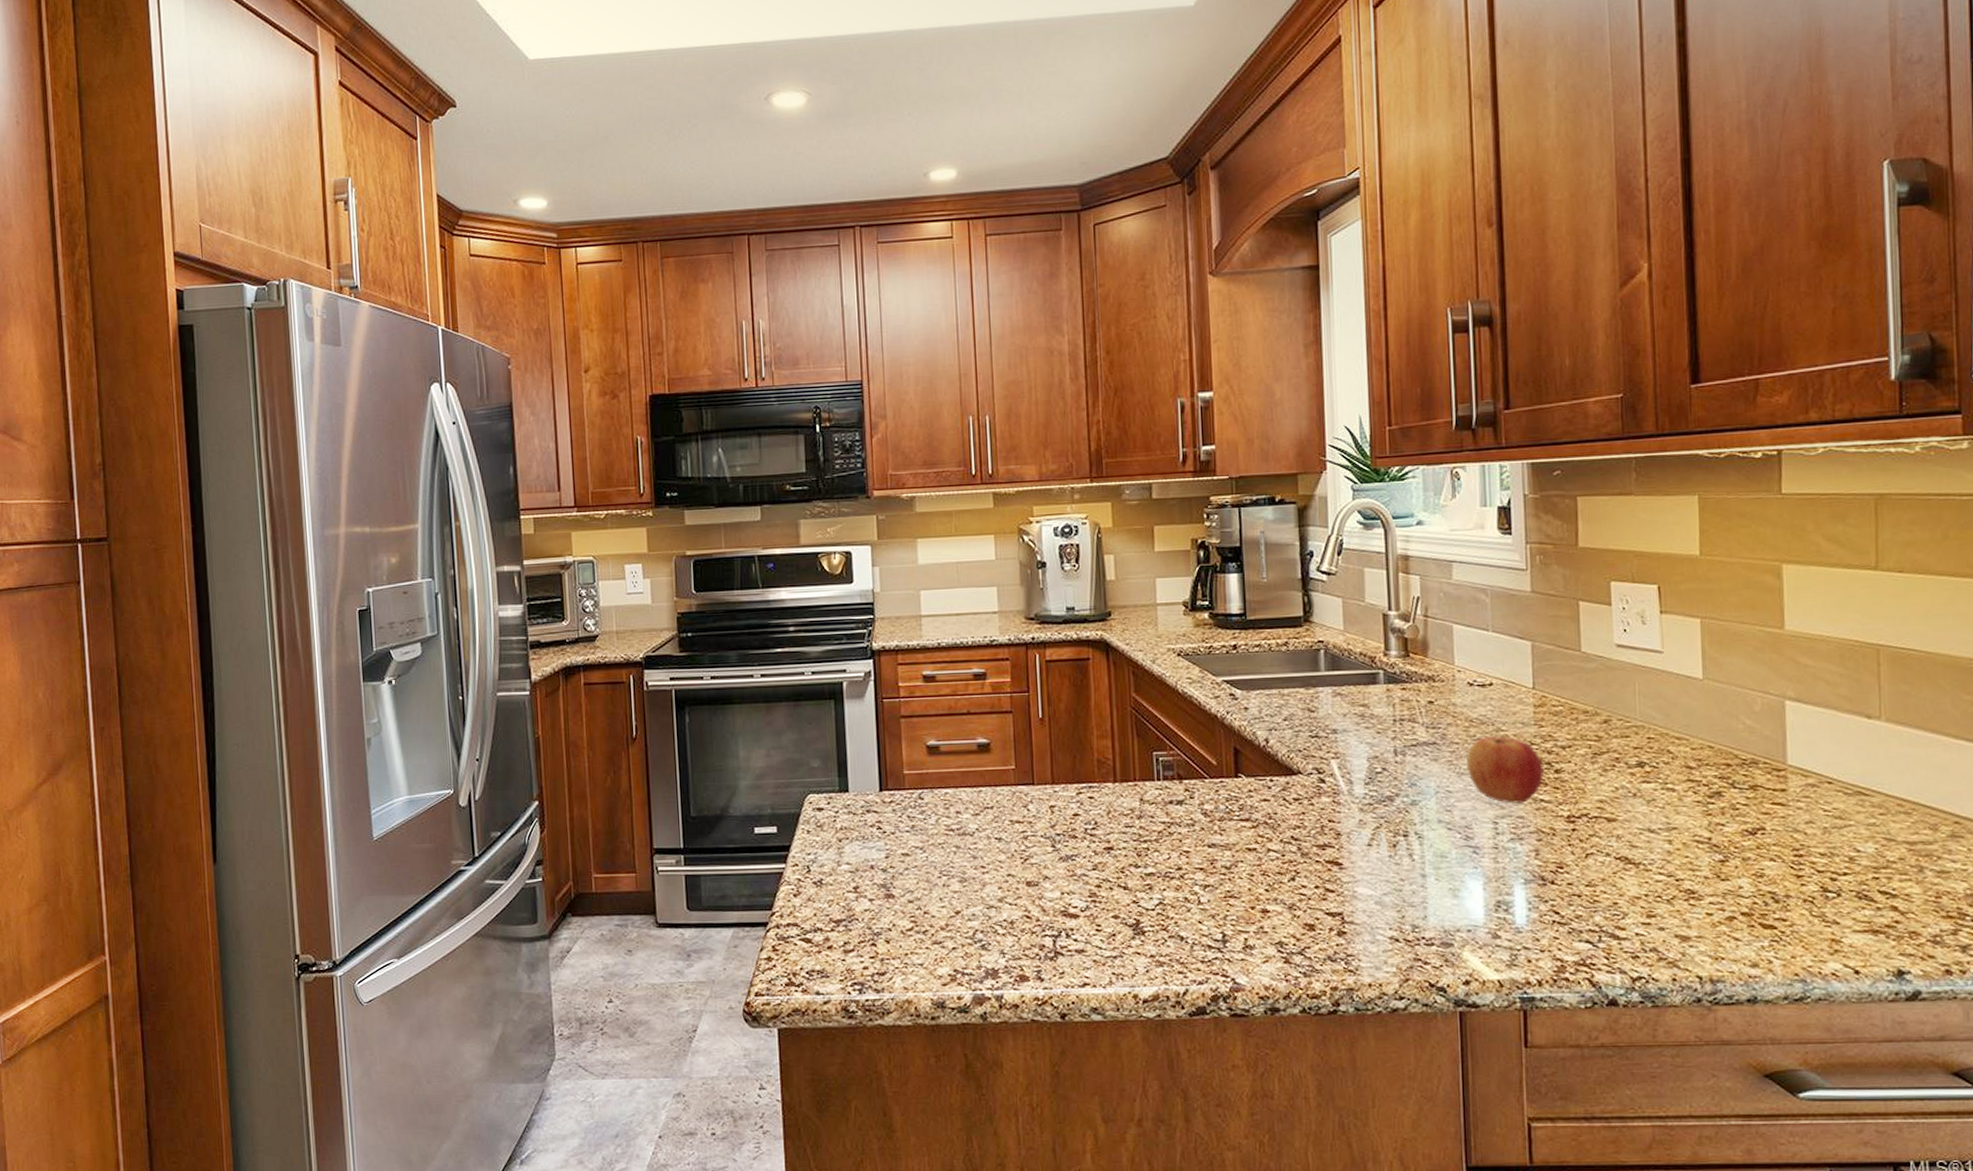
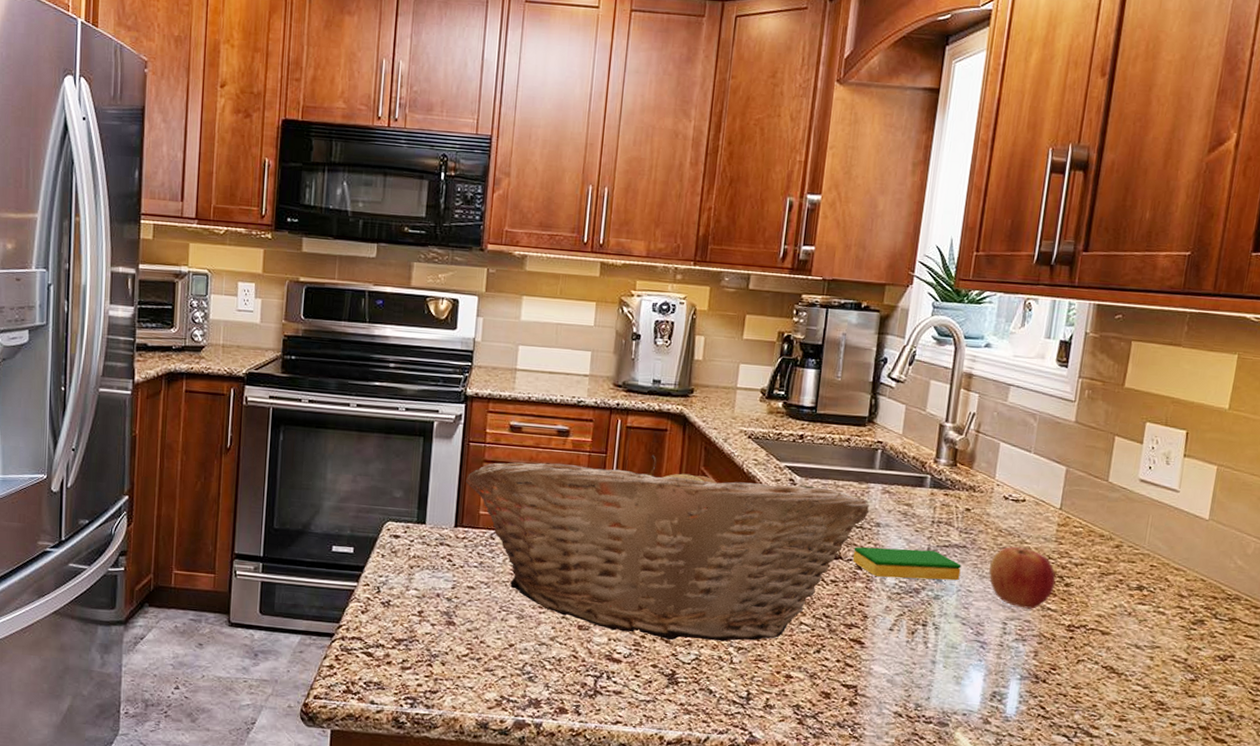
fruit basket: none [885,687,1322,886] -> present [466,455,869,642]
dish sponge: none [1312,751,1436,788] -> present [852,547,962,581]

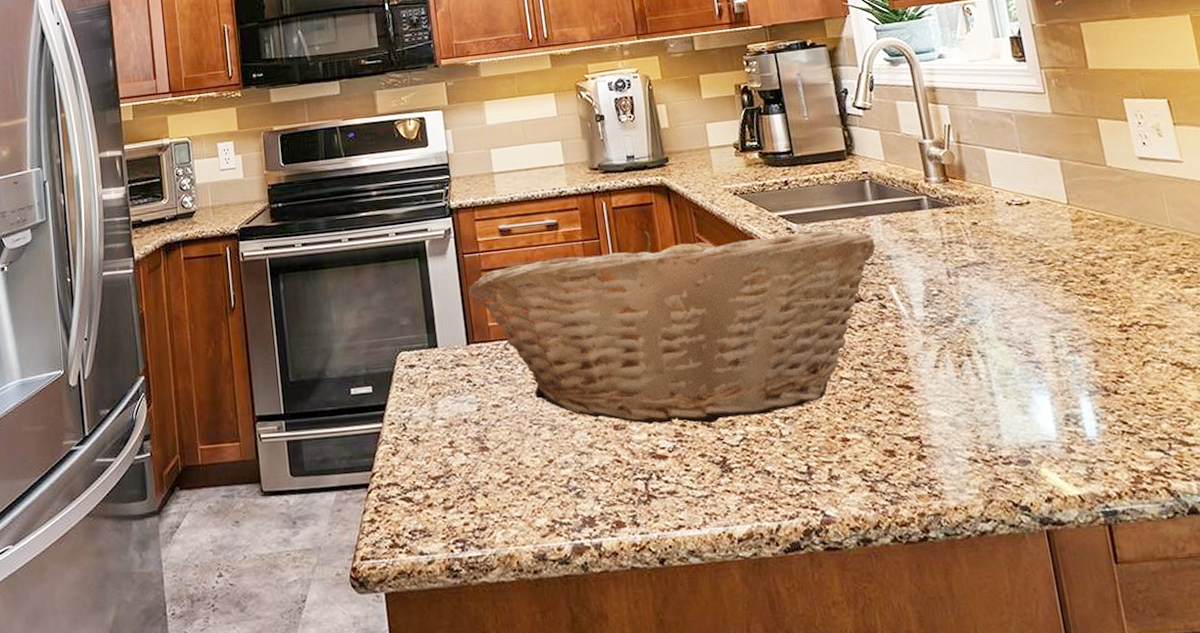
dish sponge: present [852,547,962,581] -> none [872,272,990,312]
apple: present [989,547,1057,609] -> none [1016,251,1091,317]

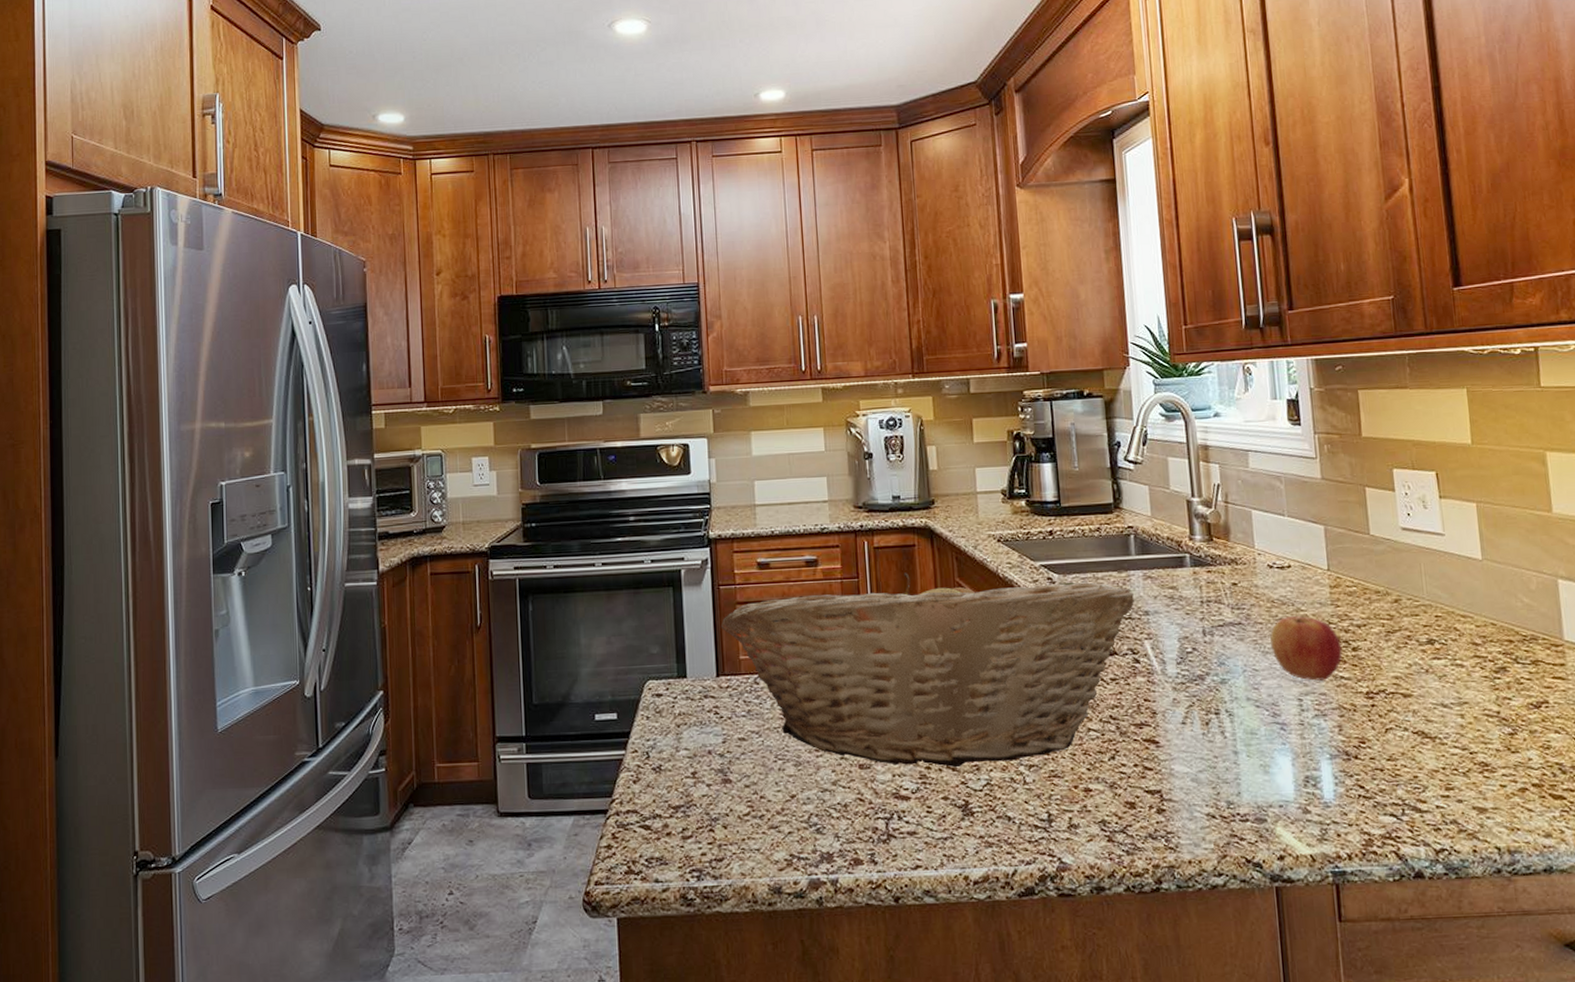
apple: none [1016,251,1091,317] -> present [1270,616,1342,681]

